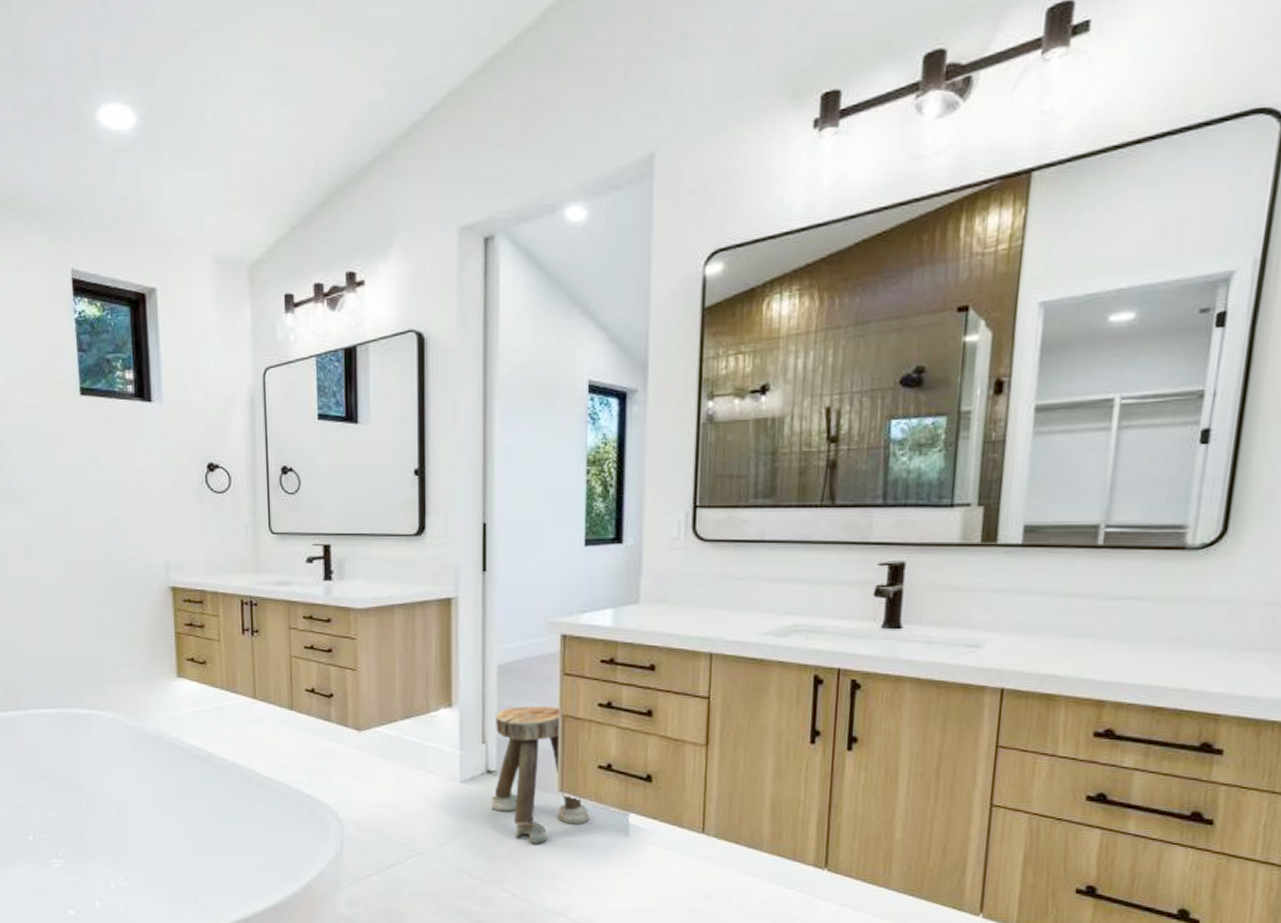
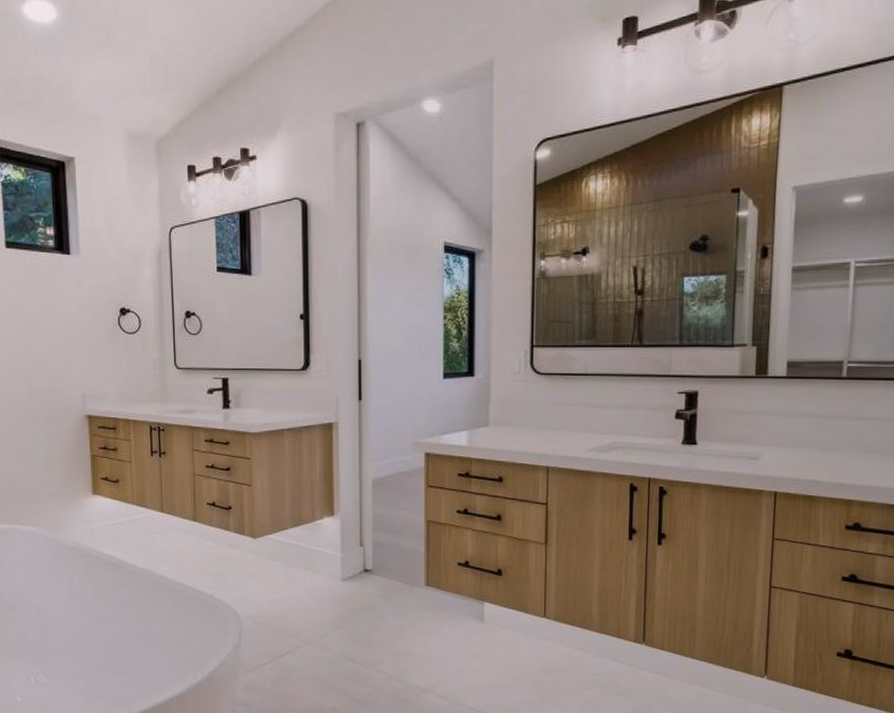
stool: present [491,706,589,844] -> none [368,514,451,631]

